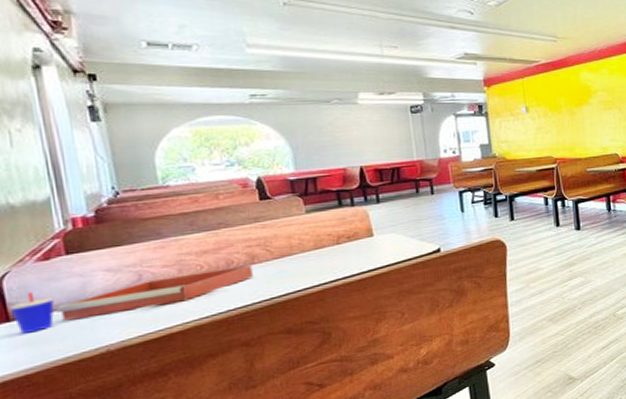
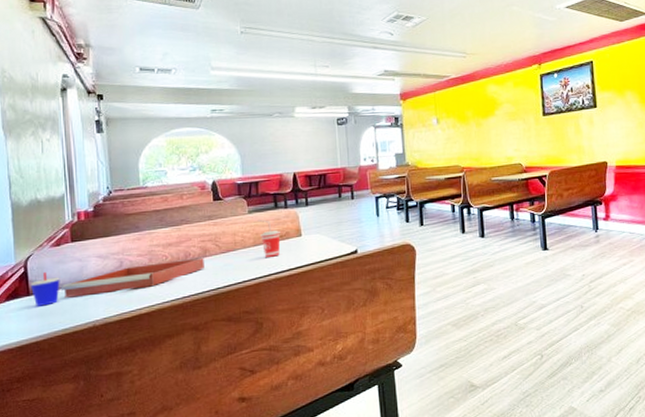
beverage cup: none [318,219,348,261] -> present [257,219,281,257]

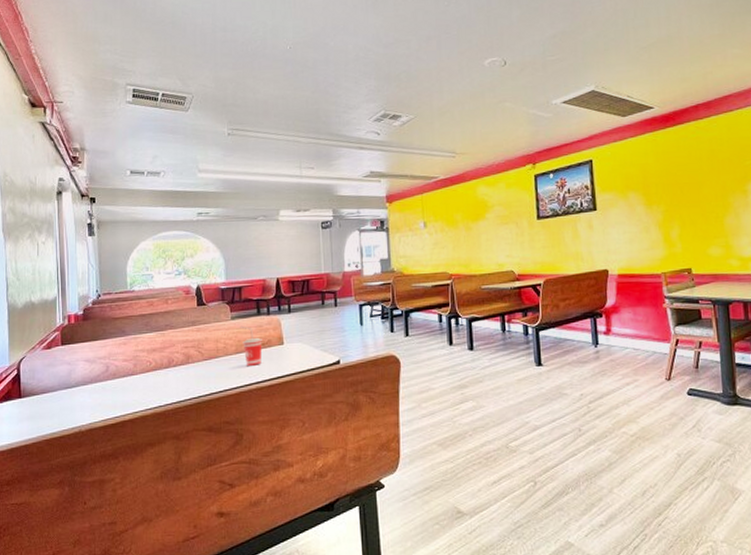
beverage cup: present [30,271,60,306] -> none [22,374,50,409]
tray: present [60,257,204,298] -> none [50,364,187,401]

